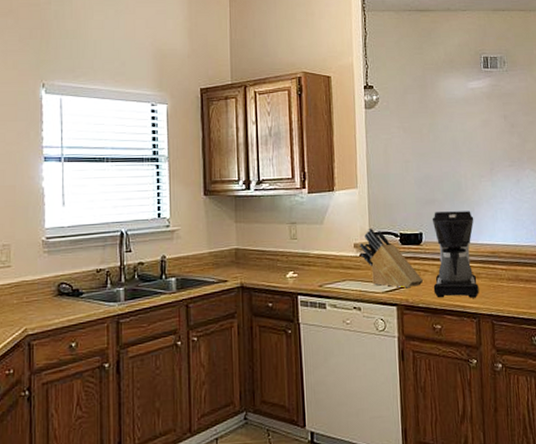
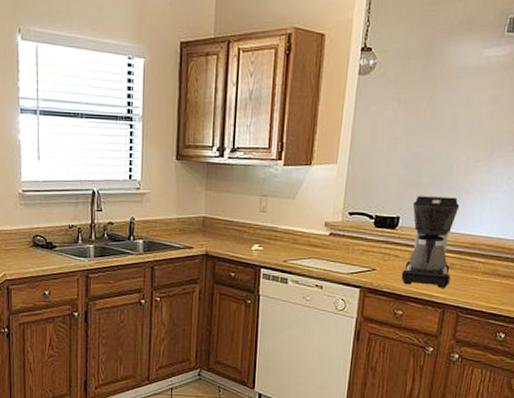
knife block: present [360,229,424,288] -> none [330,208,393,272]

